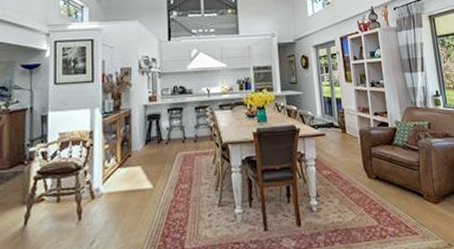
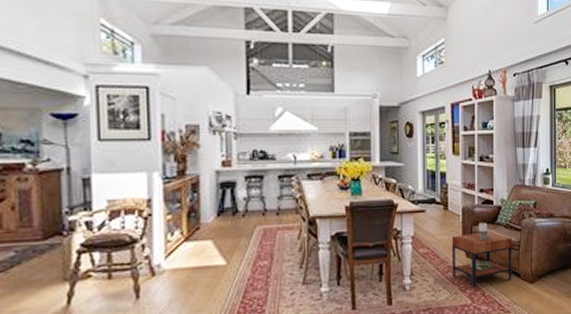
side table: none [352,144,415,208] -> present [451,222,512,287]

